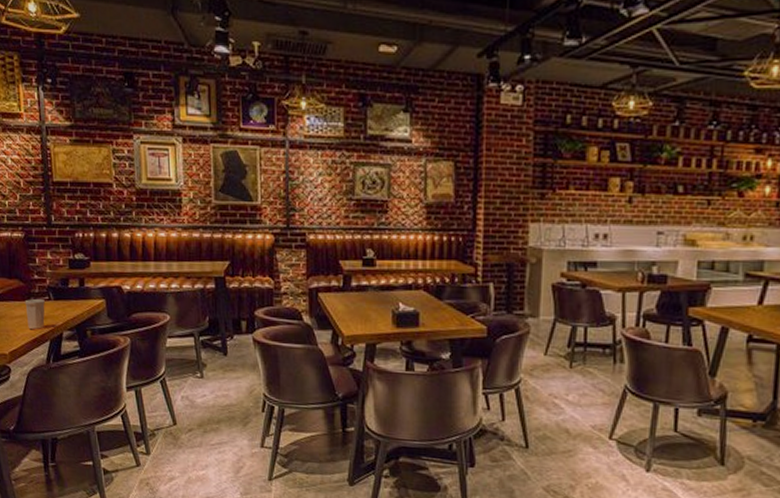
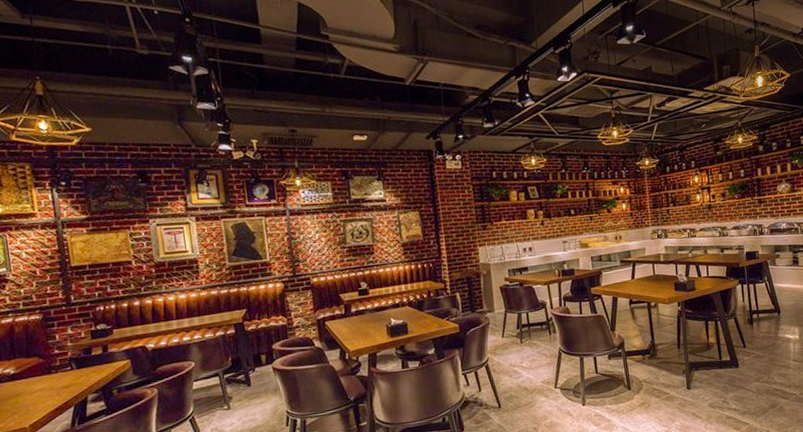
cup: present [25,298,45,329] -> none [45,370,68,399]

